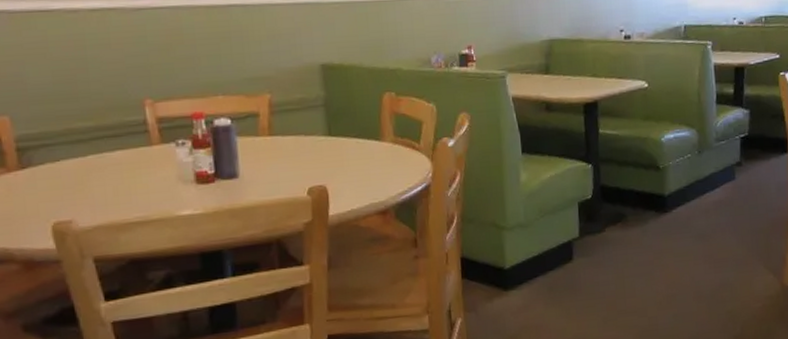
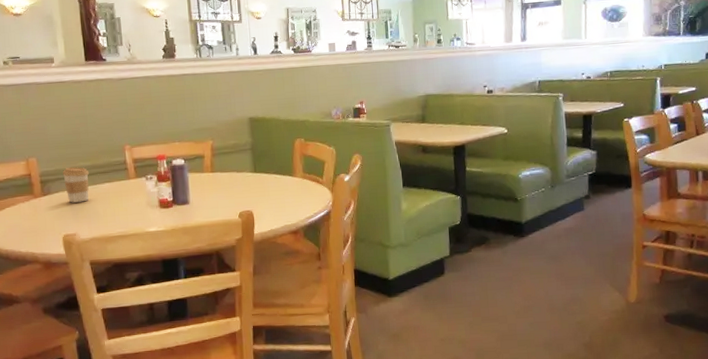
coffee cup: none [50,128,92,179] -> present [62,167,90,203]

